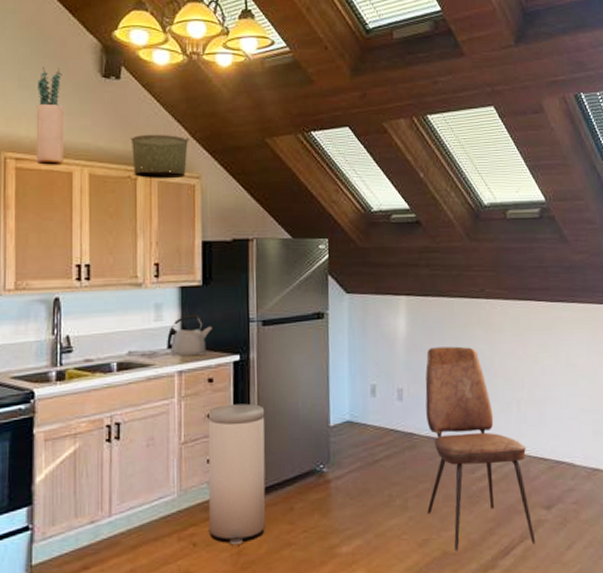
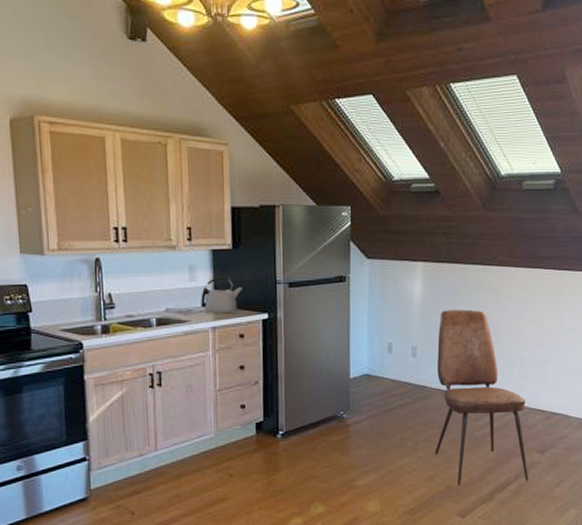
vase: present [35,66,64,166] -> none [65,27,95,131]
basket: present [130,134,190,179] -> none [159,99,217,145]
pedal bin: present [208,403,266,546] -> none [240,357,293,477]

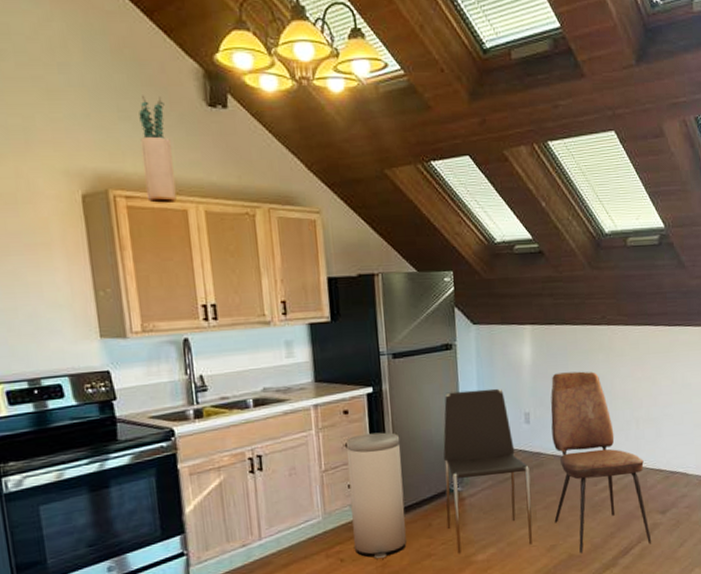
vase: none [65,27,95,131] -> present [139,95,177,204]
kettle: present [201,276,242,314] -> none [300,350,344,391]
pedal bin: none [240,357,293,477] -> present [345,432,407,560]
dining chair: none [331,321,414,478] -> present [443,388,533,554]

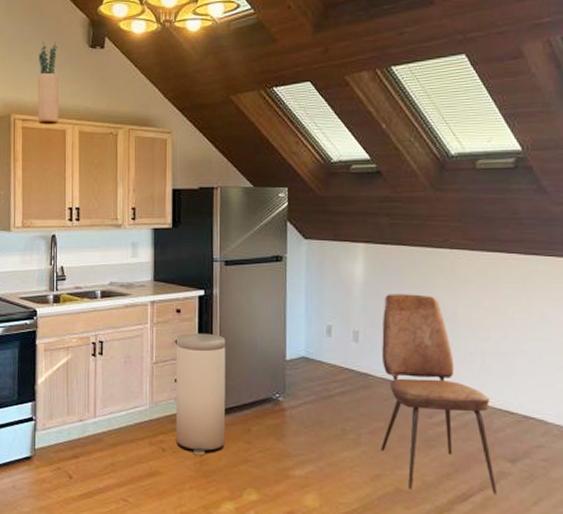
dining chair: present [443,388,533,554] -> none [266,302,356,470]

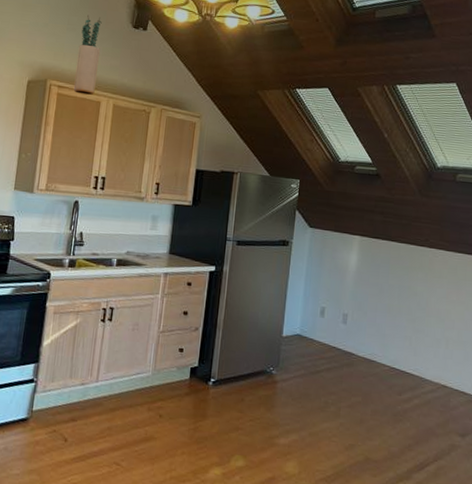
pedal bin: present [175,333,226,456] -> none [173,305,231,423]
dining chair: present [381,294,498,495] -> none [356,283,449,465]

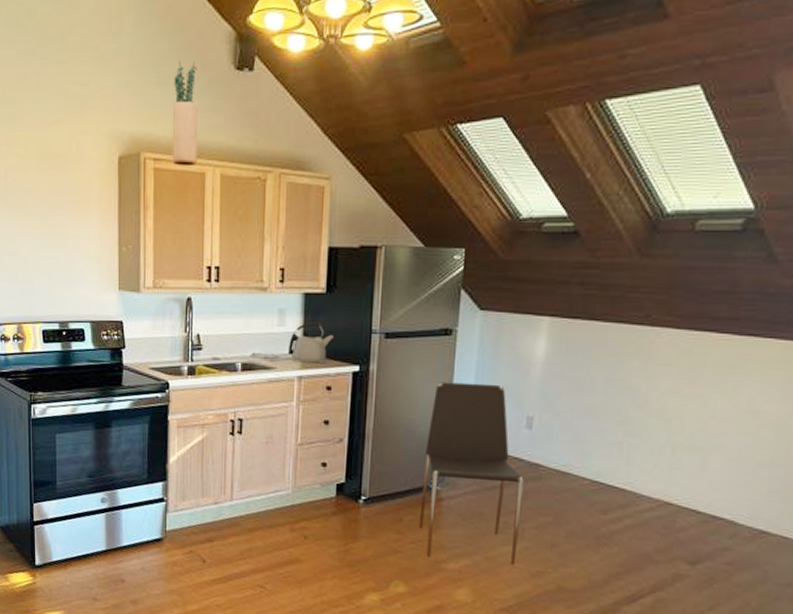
kettle: none [158,228,196,263] -> present [288,322,333,364]
dining chair: none [257,282,340,440] -> present [419,382,524,565]

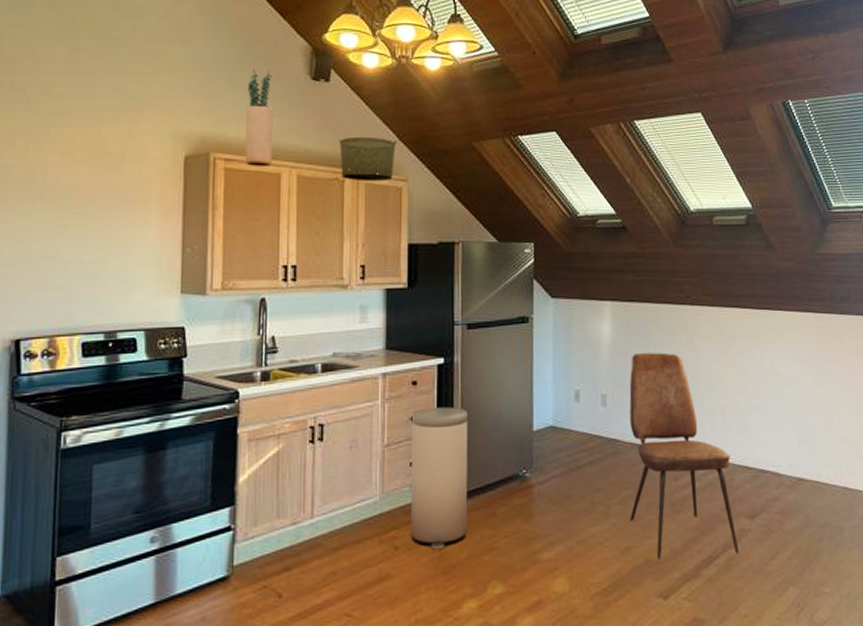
basket: none [261,130,321,180] -> present [338,136,397,182]
kettle: present [288,322,333,364] -> none [372,316,417,359]
pedal bin: none [319,413,381,545] -> present [410,407,469,550]
dining chair: present [419,382,524,565] -> none [512,366,606,550]
dining chair: none [545,376,675,598] -> present [629,352,740,560]

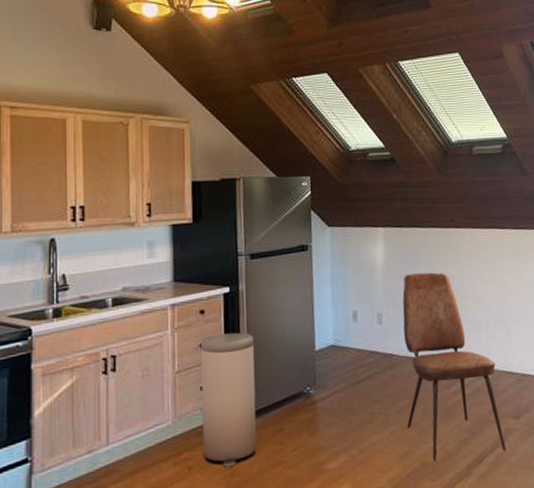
vase: present [244,68,273,168] -> none [30,19,57,114]
basket: present [338,136,397,182] -> none [121,82,178,125]

